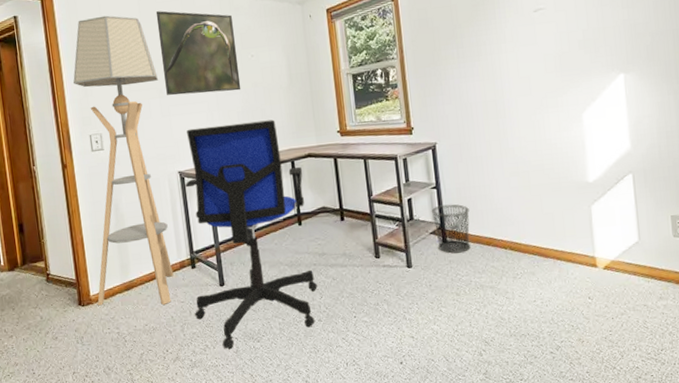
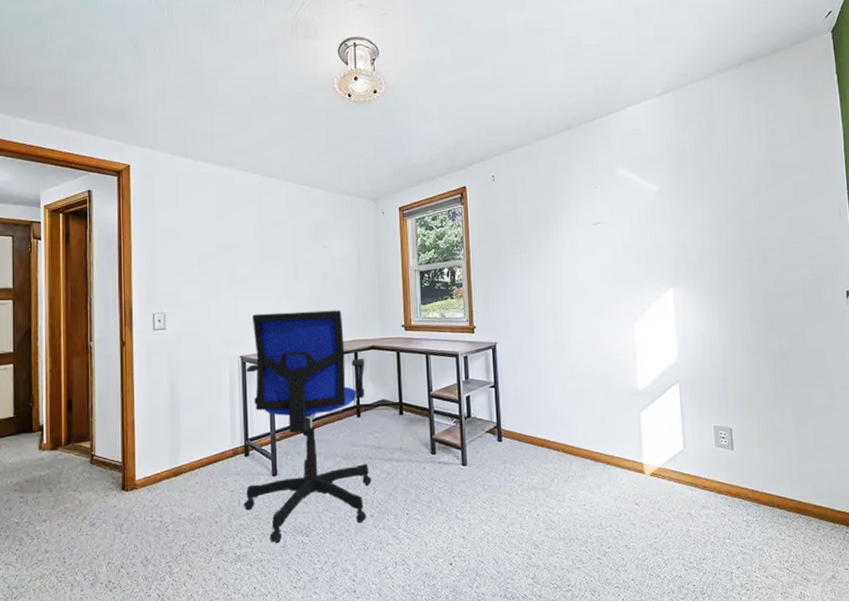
floor lamp: present [73,15,174,306] -> none [142,196,228,493]
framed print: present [155,11,241,96] -> none [232,196,311,280]
waste bin: present [431,204,471,254] -> none [488,403,525,453]

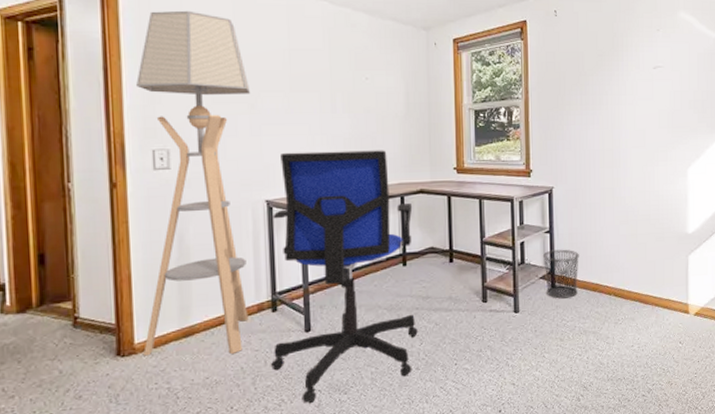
floor lamp: none [142,196,228,493] -> present [136,10,250,356]
waste bin: none [488,403,525,453] -> present [542,249,579,299]

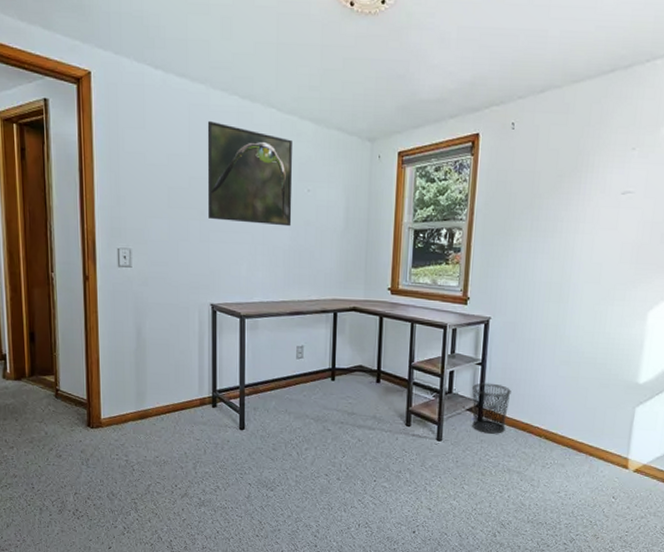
floor lamp: present [136,10,250,356] -> none [105,115,201,439]
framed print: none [254,15,351,115] -> present [207,121,293,227]
office chair: present [271,150,418,403] -> none [210,259,345,493]

